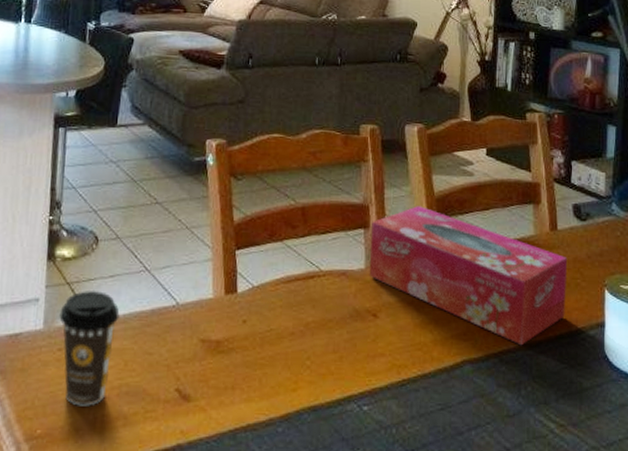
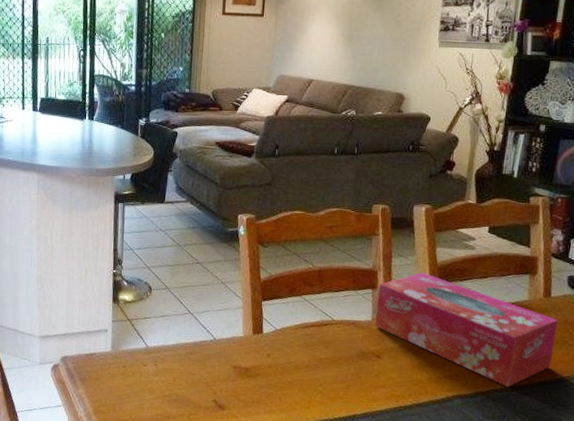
coffee cup: present [59,290,120,406] -> none [123,325,169,407]

